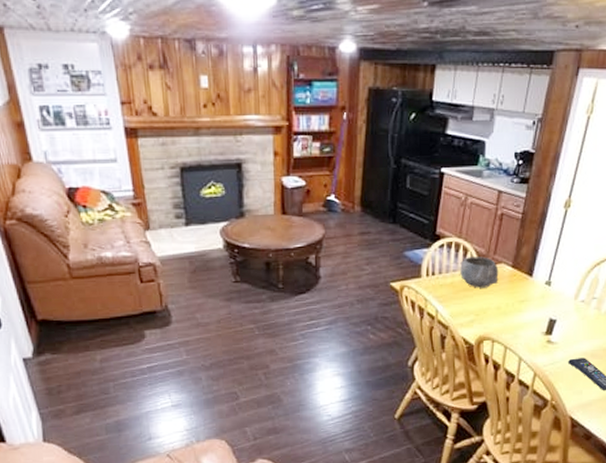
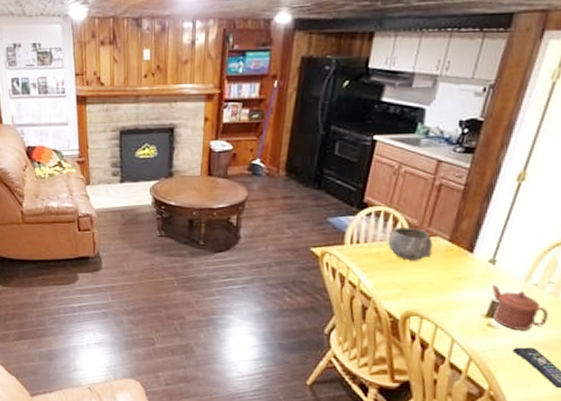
teapot: none [549,305,594,343] -> present [492,285,548,331]

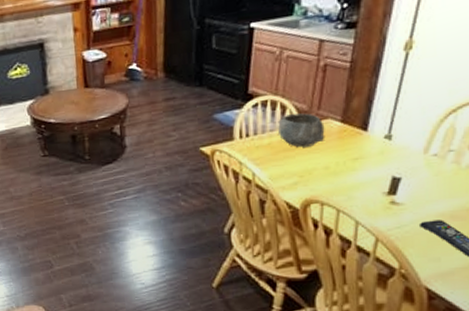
teapot: present [492,285,548,331] -> none [391,161,452,204]

